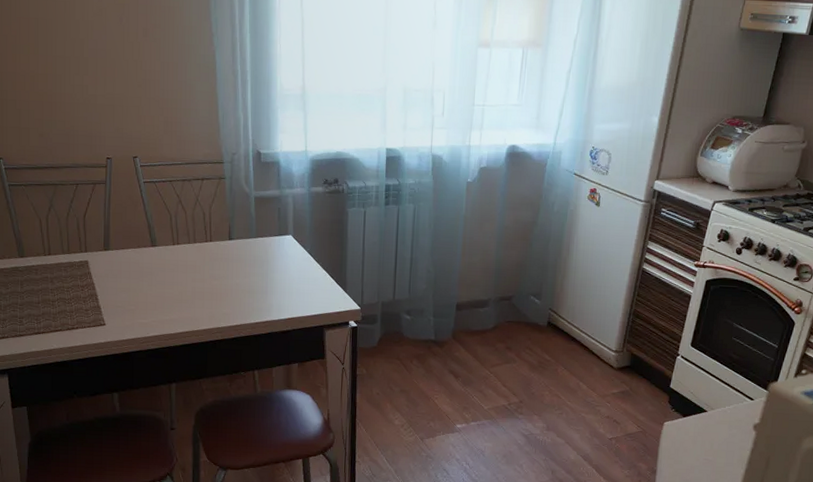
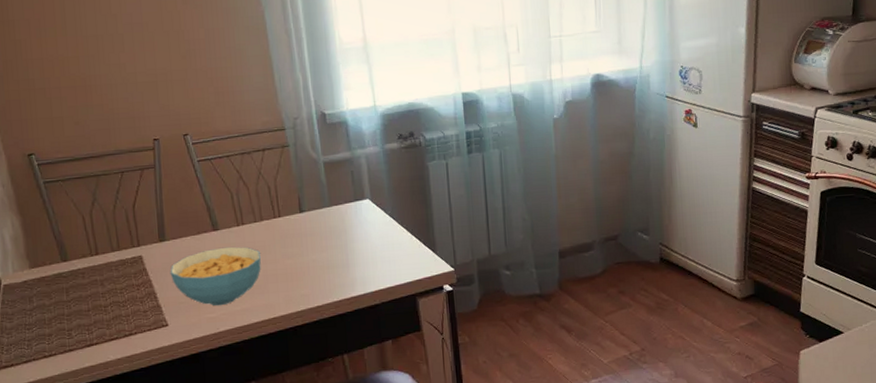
cereal bowl: none [111,262,191,314] -> present [170,246,261,306]

